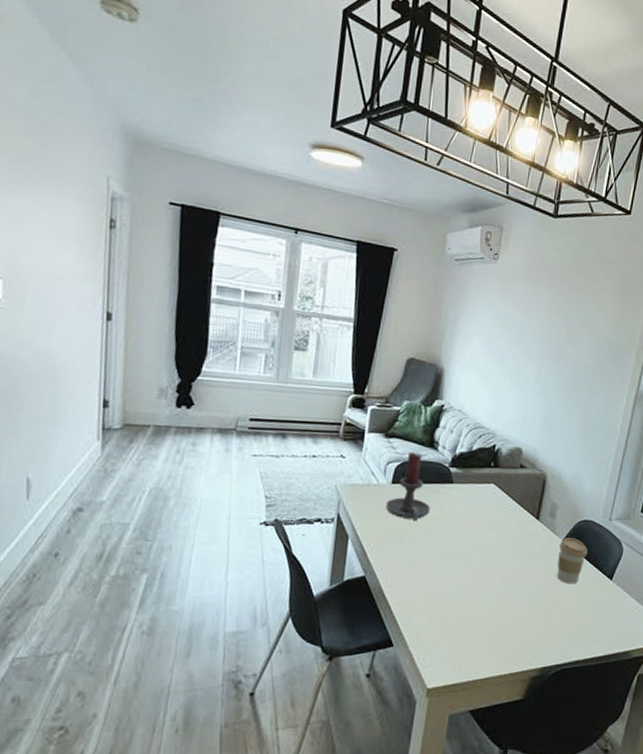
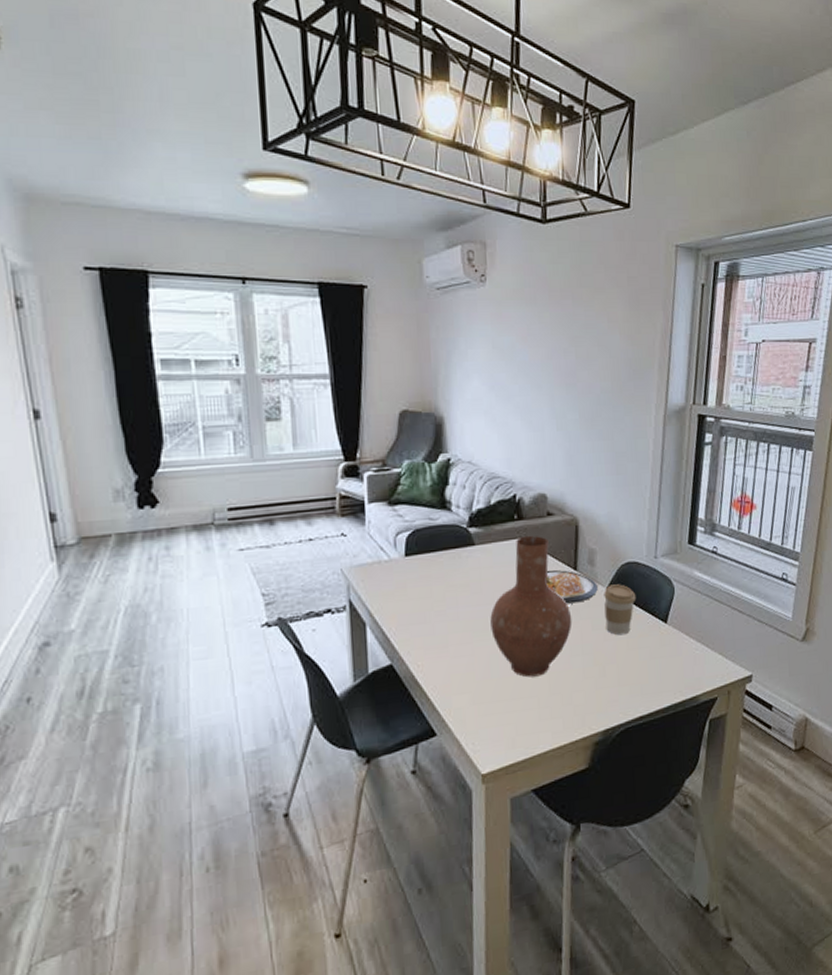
candle holder: present [385,451,431,522] -> none [402,517,454,595]
vase: none [455,482,529,609] -> present [490,535,573,678]
dish: none [510,515,555,549] -> present [546,570,598,604]

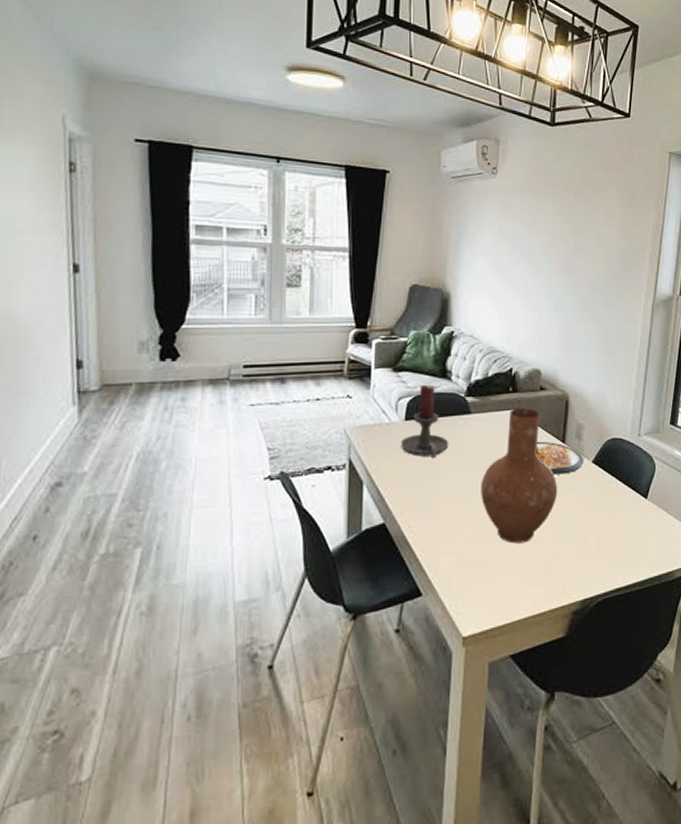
candle holder: none [402,517,454,595] -> present [400,384,449,459]
coffee cup: present [604,584,636,636] -> none [589,458,619,508]

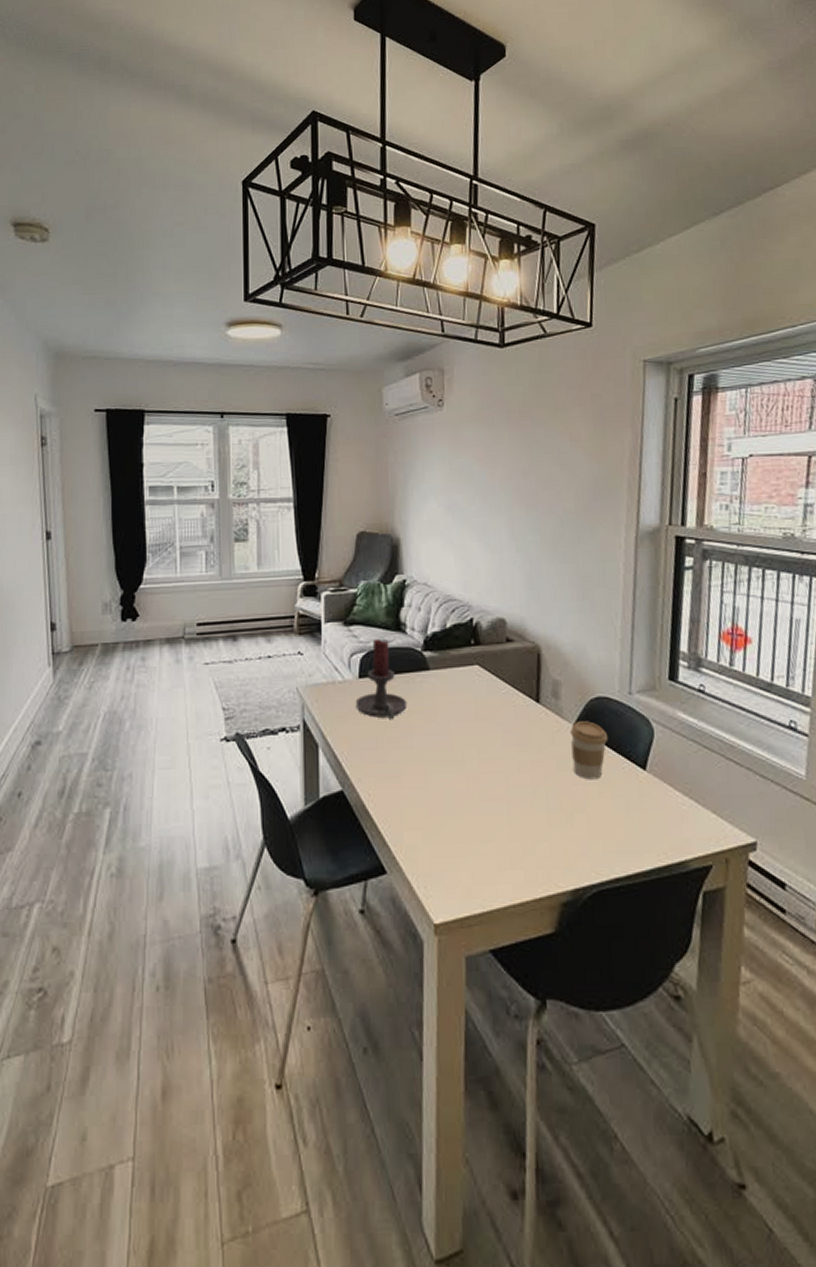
vase: present [481,407,558,544] -> none [445,662,535,819]
dish: present [536,441,584,475] -> none [505,700,563,740]
coffee cup: none [589,458,619,508] -> present [570,721,609,780]

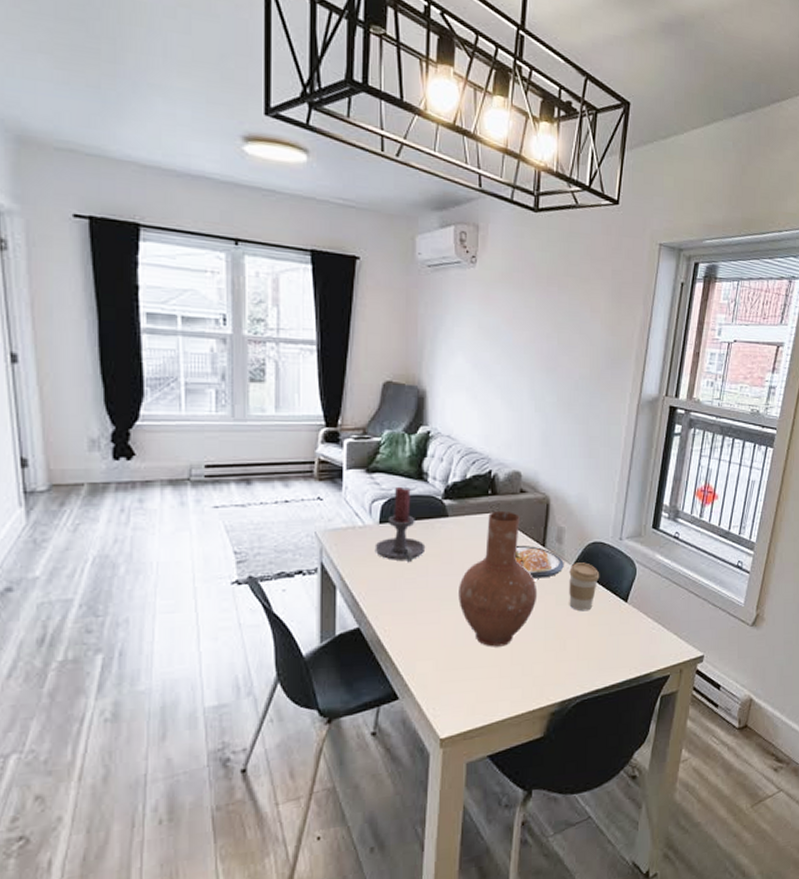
vase: none [445,662,535,819] -> present [459,510,538,647]
dish: none [505,700,563,740] -> present [515,545,564,579]

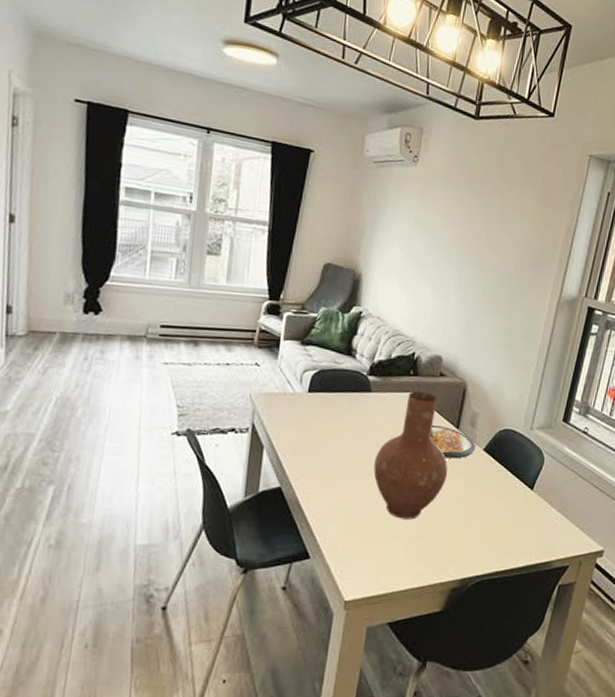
candle holder: present [375,486,426,563] -> none [301,359,348,432]
coffee cup: present [569,562,600,612] -> none [477,447,509,495]

